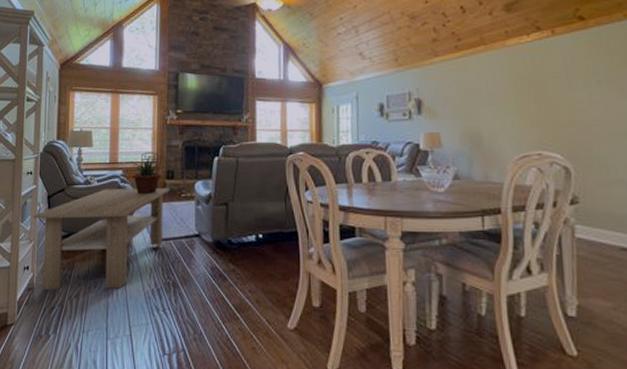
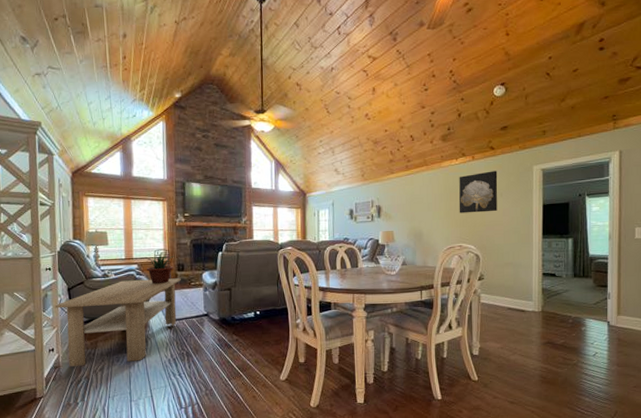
wall art: none [533,49,595,109] -> present [459,171,498,213]

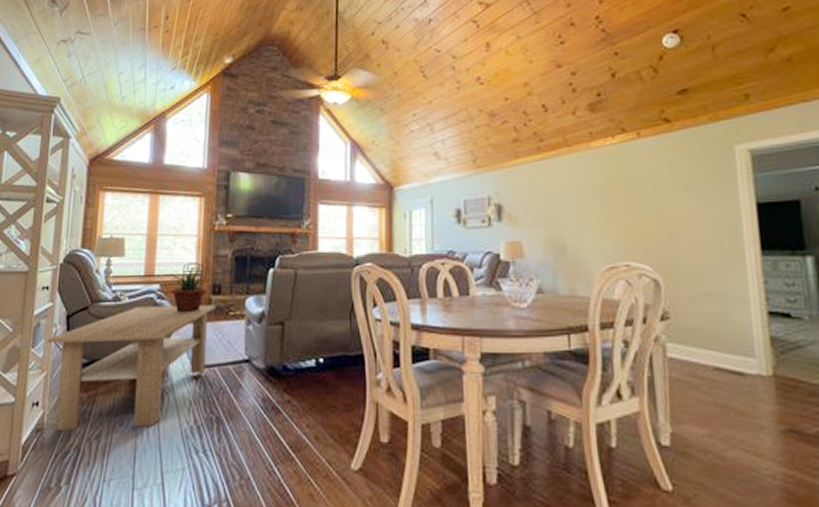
wall art: present [459,171,498,213] -> none [618,153,683,216]

